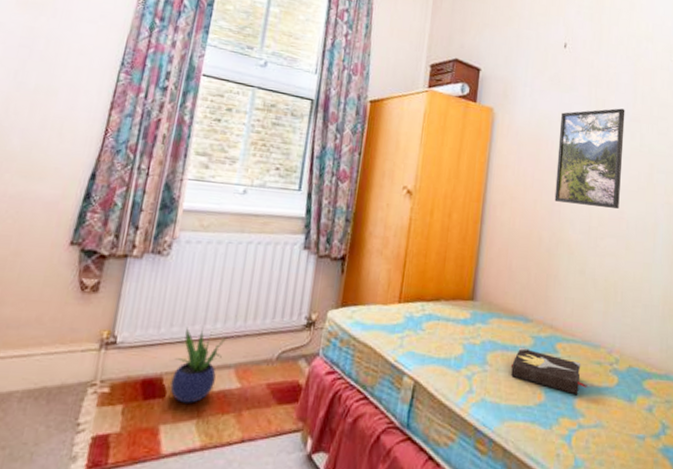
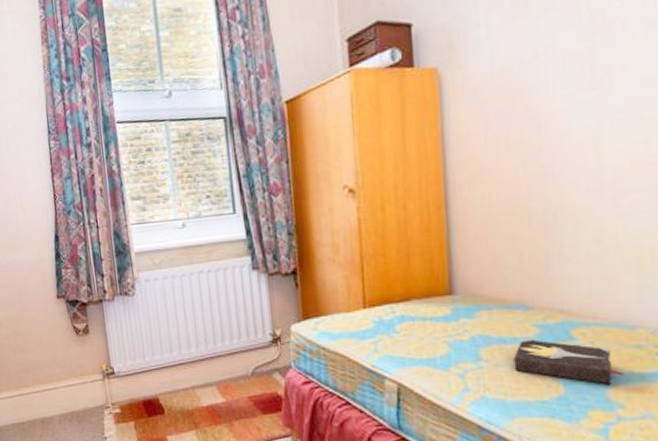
potted plant: present [170,326,226,403] -> none [164,353,202,417]
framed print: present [554,108,625,209] -> none [537,13,646,162]

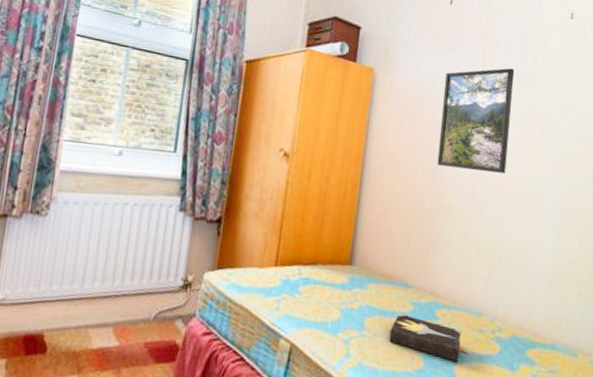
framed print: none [537,13,646,162] -> present [437,68,515,173]

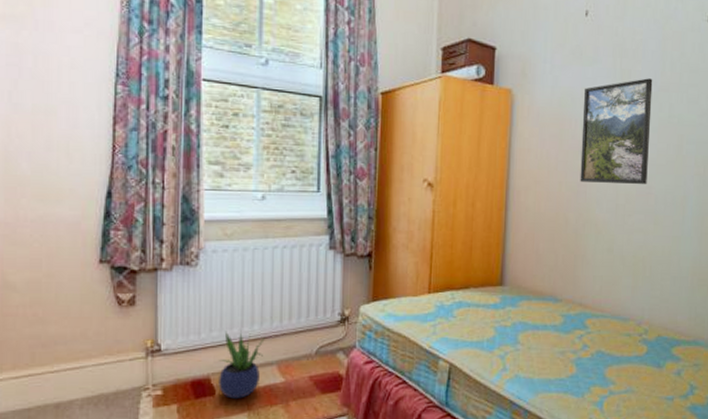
potted plant: none [51,285,104,360] -> present [219,331,265,399]
hardback book: present [389,312,468,363] -> none [542,325,618,366]

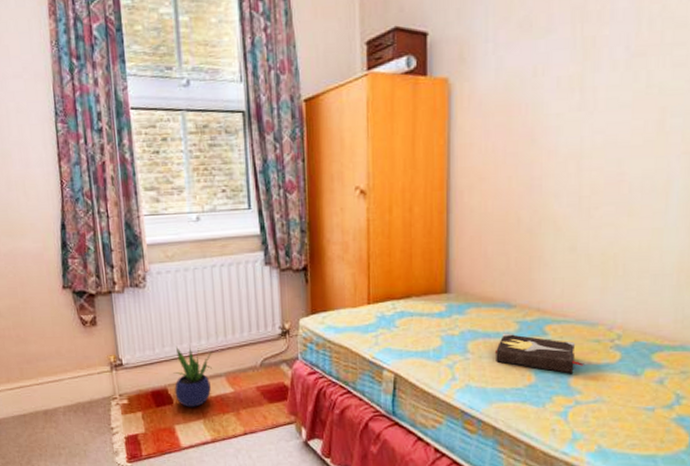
hardback book: none [542,325,618,366] -> present [494,333,584,374]
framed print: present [580,78,653,184] -> none [533,43,625,175]

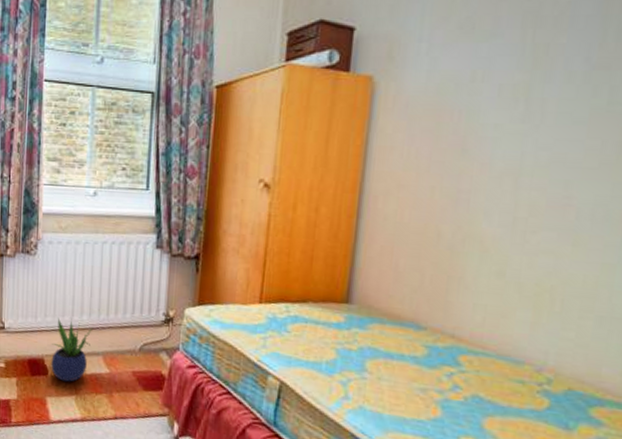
hardback book: present [494,333,584,374] -> none [396,356,503,415]

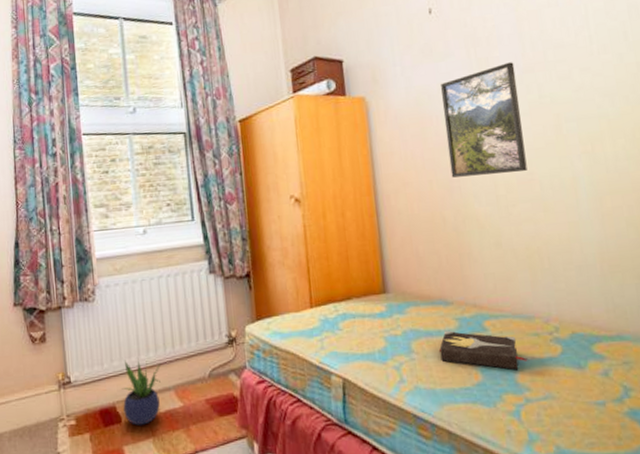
hardback book: none [396,356,503,415] -> present [438,330,528,371]
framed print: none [461,53,585,193] -> present [441,62,527,178]

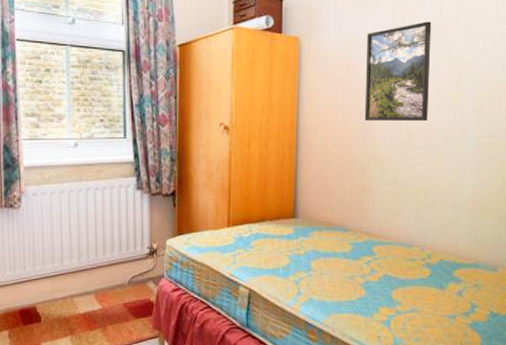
potted plant: present [122,359,160,425] -> none [43,264,83,325]
hardback book: present [438,330,528,371] -> none [333,253,403,288]

